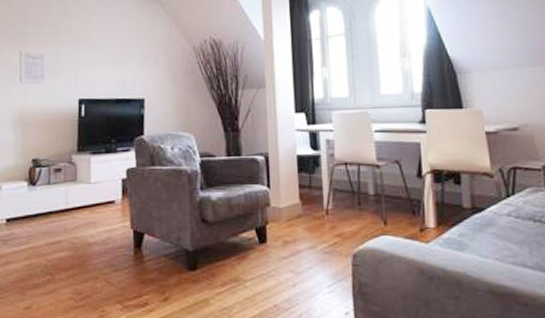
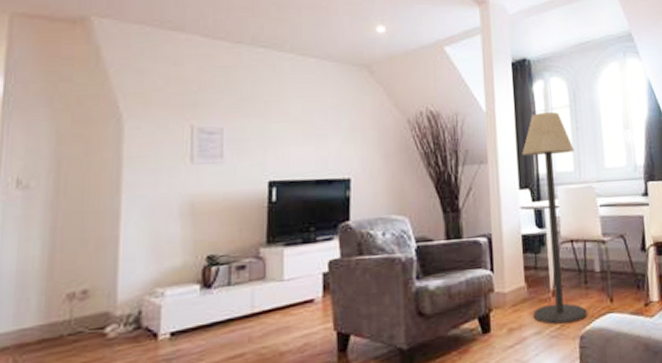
floor lamp: none [298,40,361,241] -> present [522,112,588,325]

